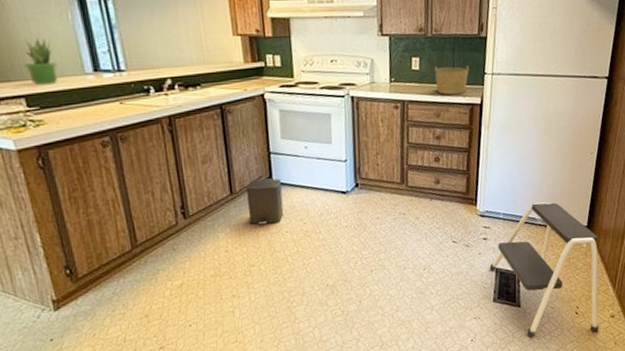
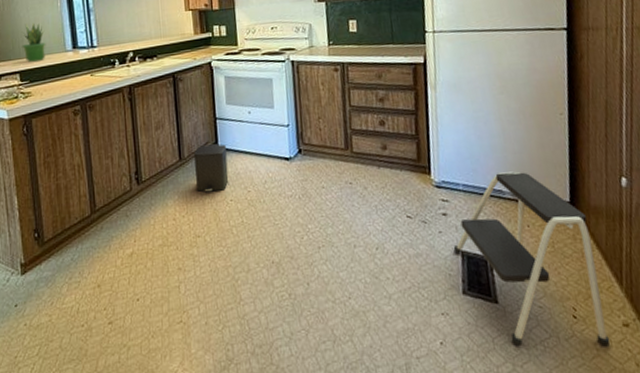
basket: present [435,65,469,95] -> none [372,25,409,55]

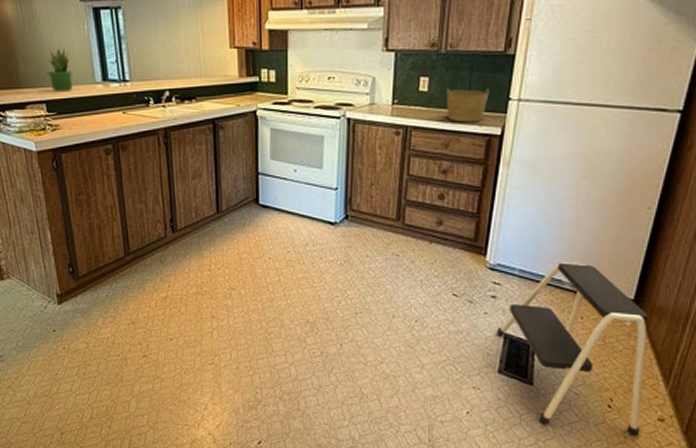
pedal bin: present [194,143,229,192] -> none [233,199,268,248]
basket: none [372,25,409,55] -> present [447,88,489,123]

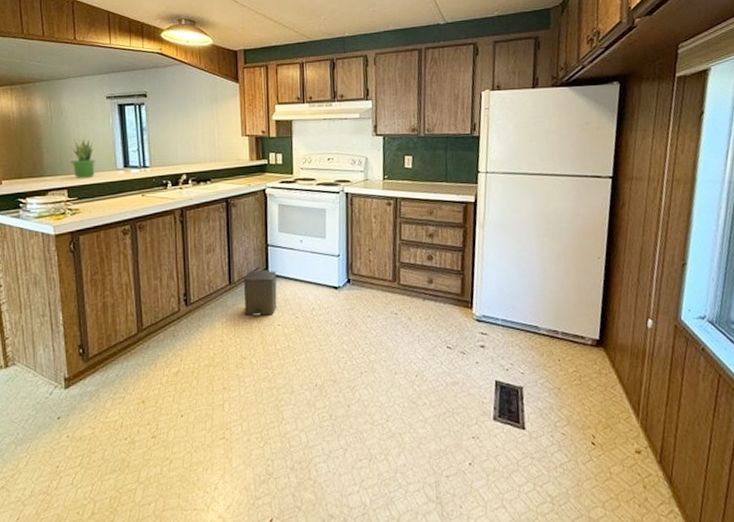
pedal bin: none [233,199,268,248] -> present [244,269,277,316]
basket: present [447,88,489,123] -> none [427,164,462,193]
step stool: present [496,262,649,436] -> none [488,309,623,471]

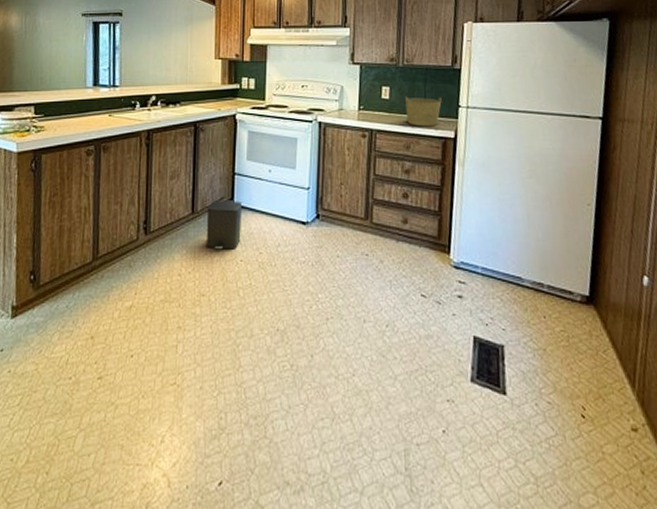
planter: present [70,138,96,178] -> none [40,55,66,95]
basket: none [427,164,462,193] -> present [405,96,442,127]

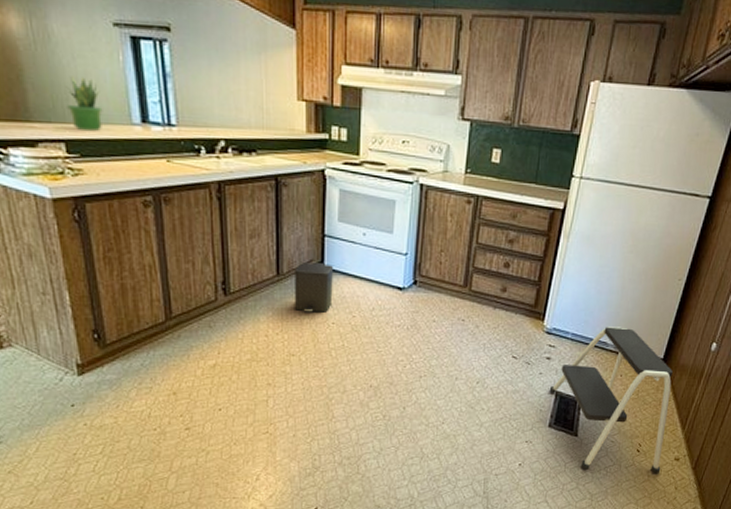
planter: none [40,55,66,95] -> present [66,76,103,131]
basket: present [405,96,442,127] -> none [516,162,555,196]
step stool: none [465,259,617,451] -> present [549,327,674,474]

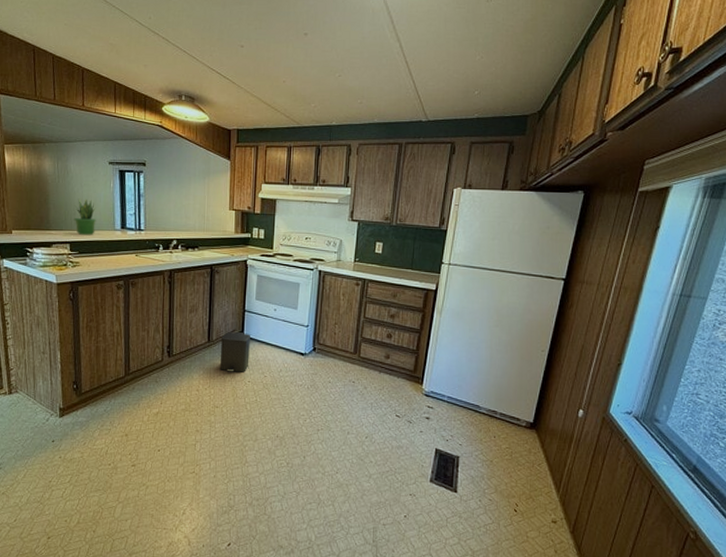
step stool: present [549,327,674,474] -> none [429,391,544,536]

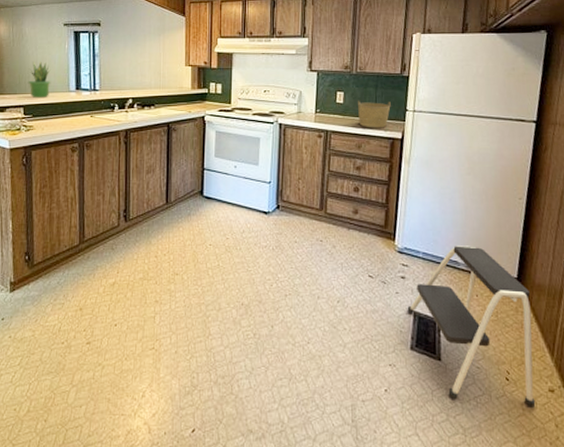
pedal bin: present [219,331,250,372] -> none [179,191,210,235]
basket: none [395,252,428,279] -> present [358,101,391,128]
step stool: none [429,391,544,536] -> present [407,246,536,408]

